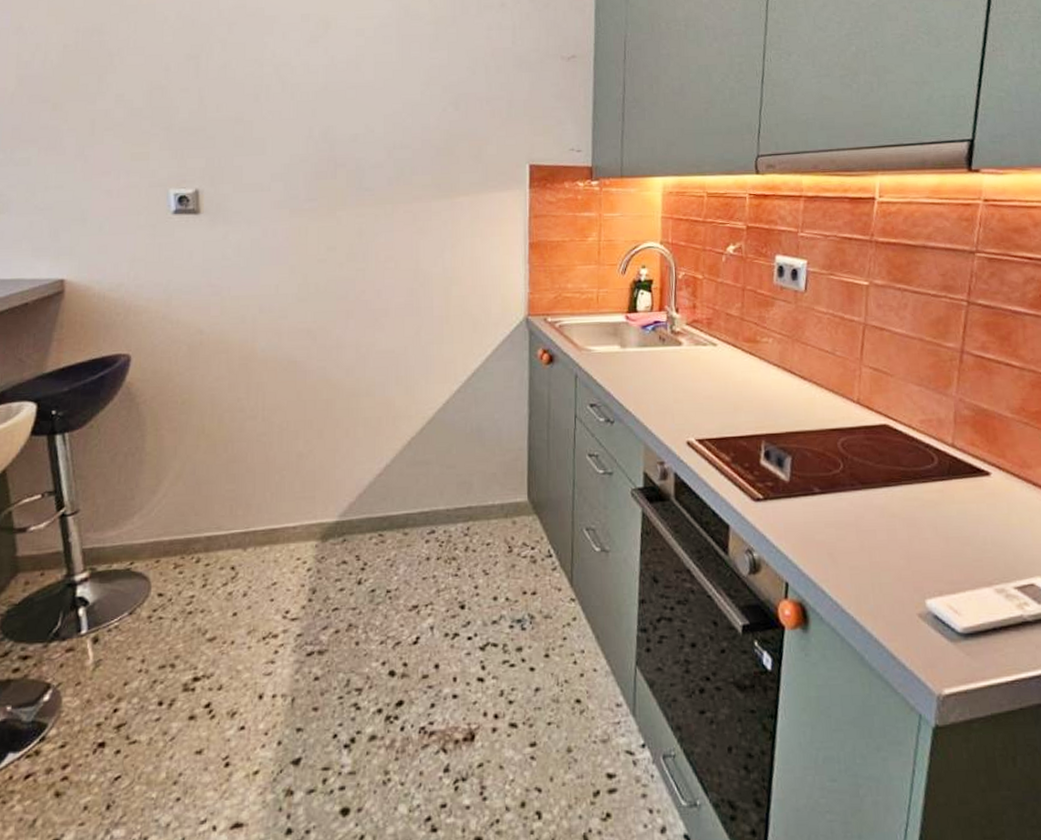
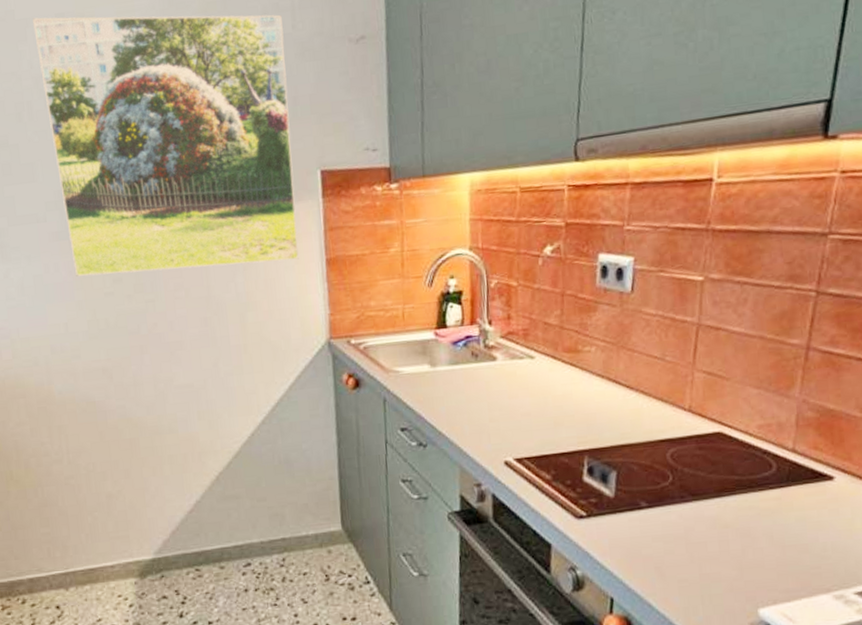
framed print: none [280,16,505,243] -> present [33,15,299,277]

